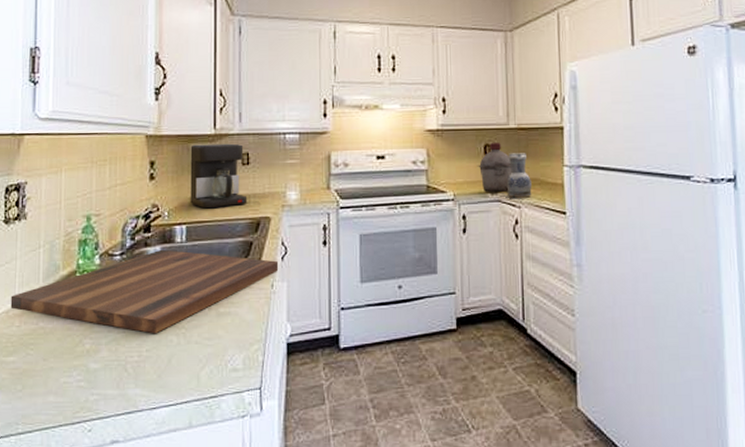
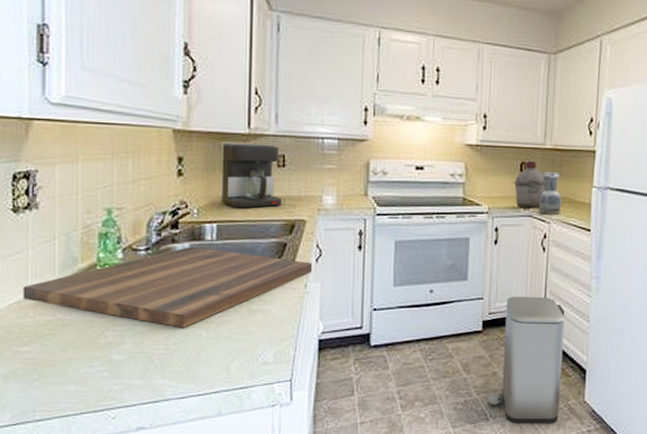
pedal bin: none [467,289,549,437] -> present [487,296,565,424]

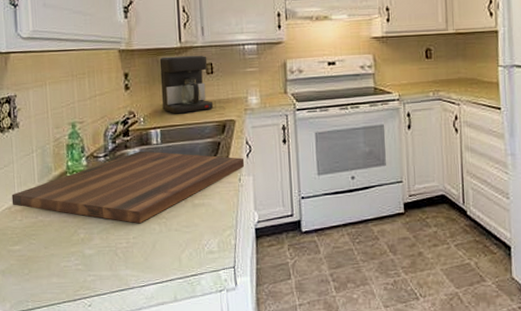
pedal bin: present [487,296,565,424] -> none [415,177,488,303]
canister: present [513,160,545,209] -> none [420,46,452,93]
ceramic jug: present [538,172,562,215] -> none [446,55,470,97]

